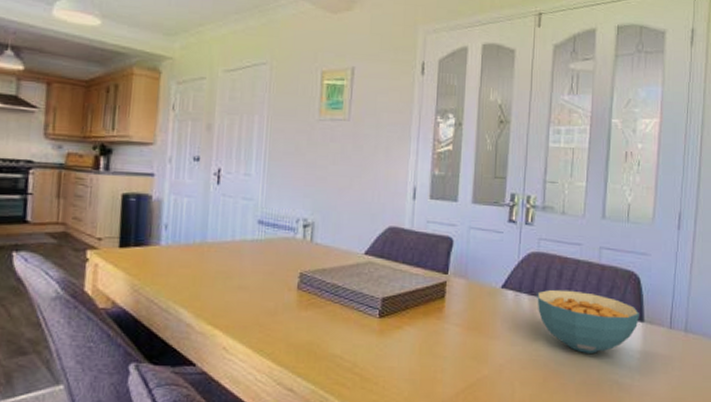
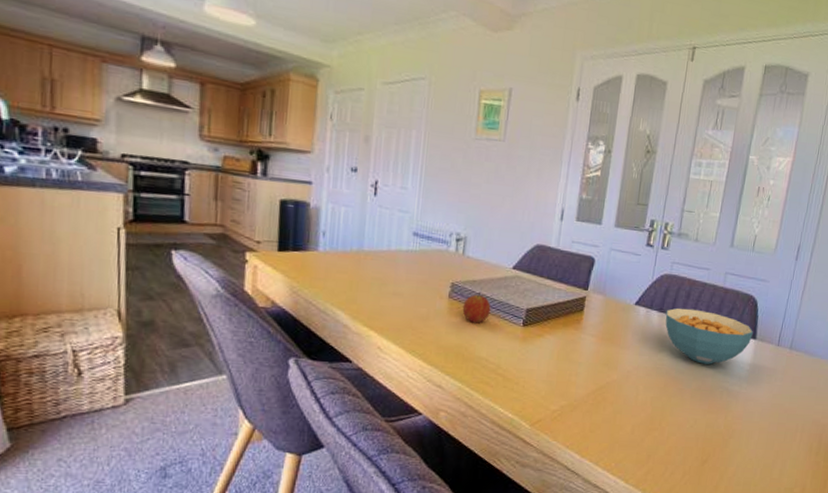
fruit: none [312,281,343,317] -> present [462,292,491,324]

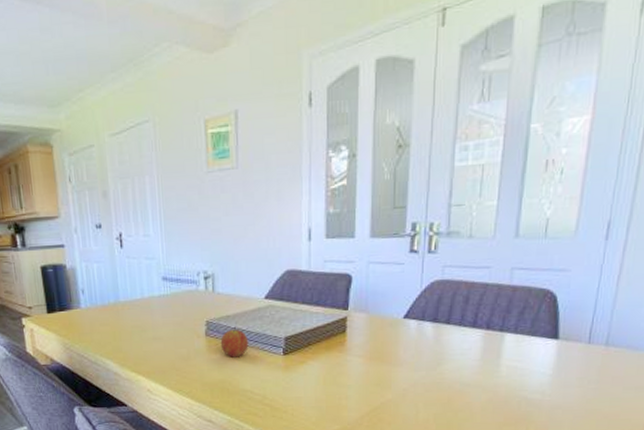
cereal bowl: present [665,307,754,365] -> none [441,314,555,373]

